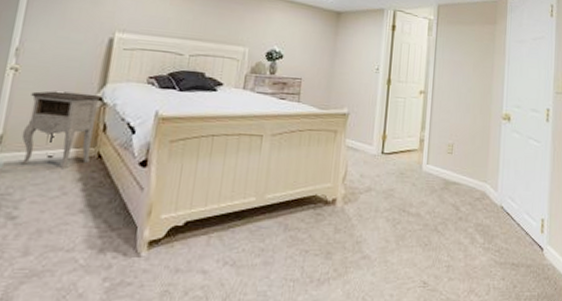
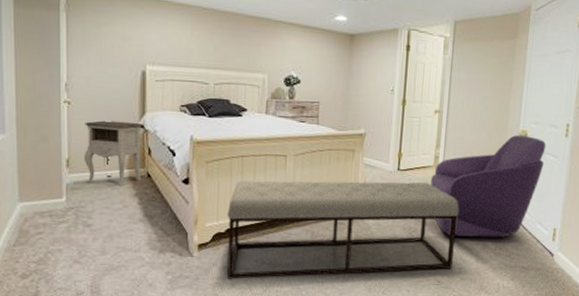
bench: none [180,163,445,286] -> present [227,180,459,279]
armchair: none [416,118,529,231] -> present [431,135,547,239]

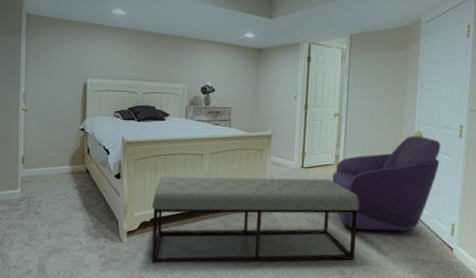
nightstand: present [83,120,143,187] -> none [35,124,84,181]

